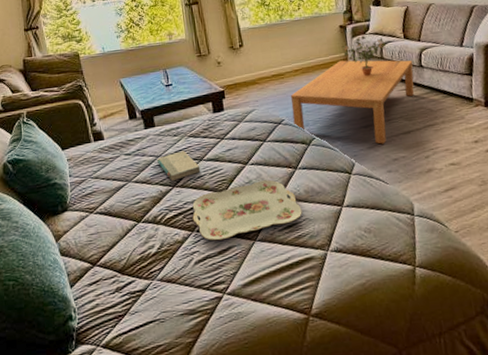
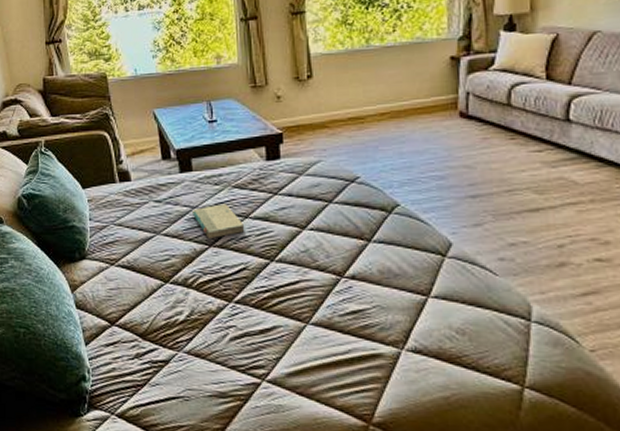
serving tray: present [192,180,302,241] -> none [231,251,373,317]
coffee table: present [290,60,415,144] -> none [370,104,556,222]
potted plant: present [341,35,386,76] -> none [449,72,517,128]

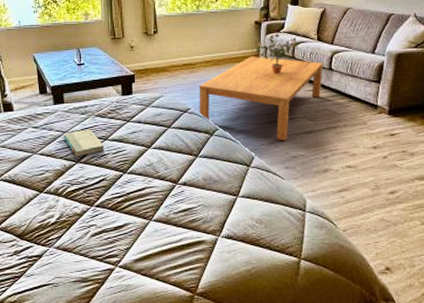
coffee table: none [370,104,556,222] -> present [198,56,323,141]
potted plant: none [449,72,517,128] -> present [254,33,298,73]

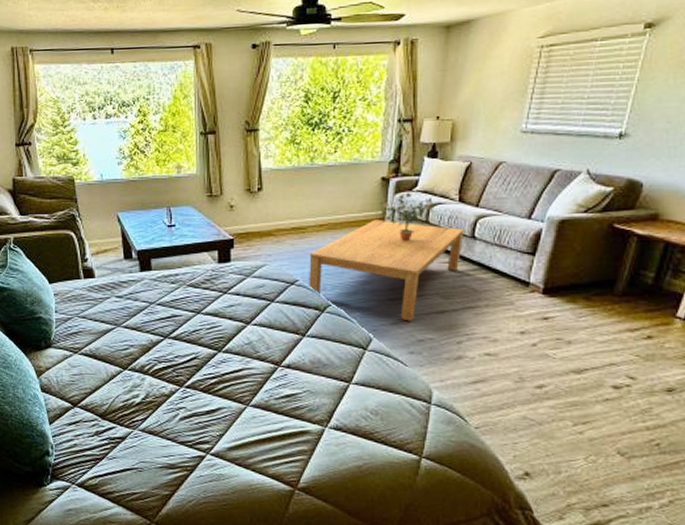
book: present [62,129,105,156] -> none [149,300,197,331]

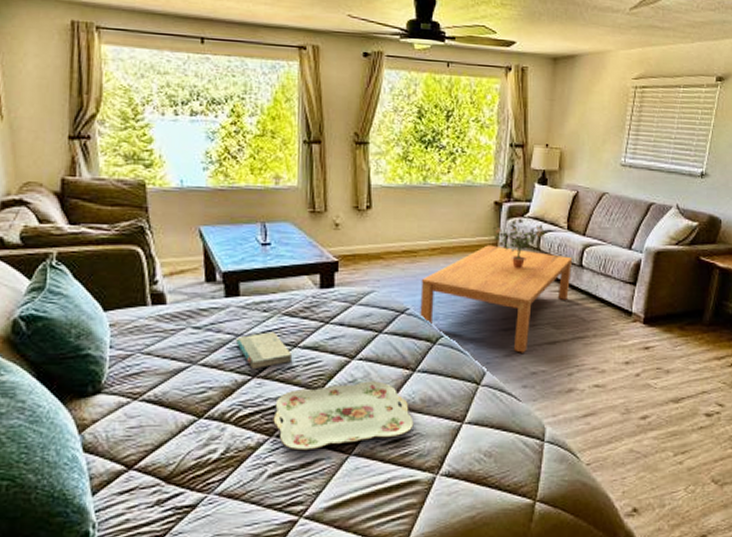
book: none [149,300,197,331] -> present [235,332,293,369]
serving tray: none [182,344,304,400] -> present [273,381,414,451]

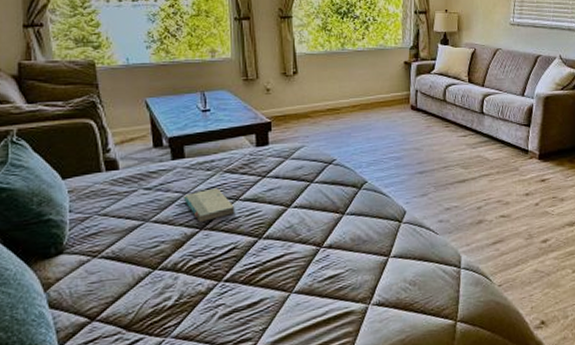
serving tray: present [273,381,414,451] -> none [220,225,346,292]
coffee table: present [420,245,573,353] -> none [344,99,475,192]
potted plant: present [492,218,545,268] -> none [404,75,449,118]

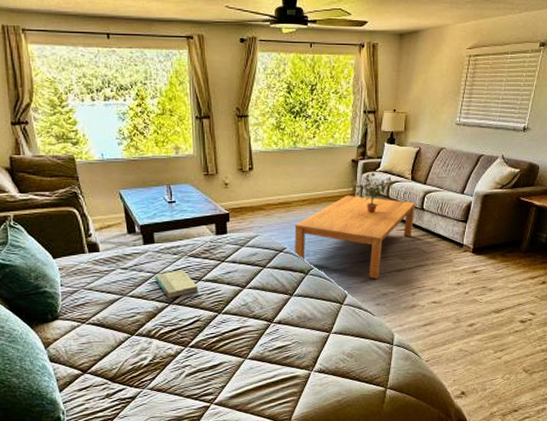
coffee table: none [344,99,475,192] -> present [294,195,416,279]
potted plant: none [404,75,449,118] -> present [350,172,393,213]

